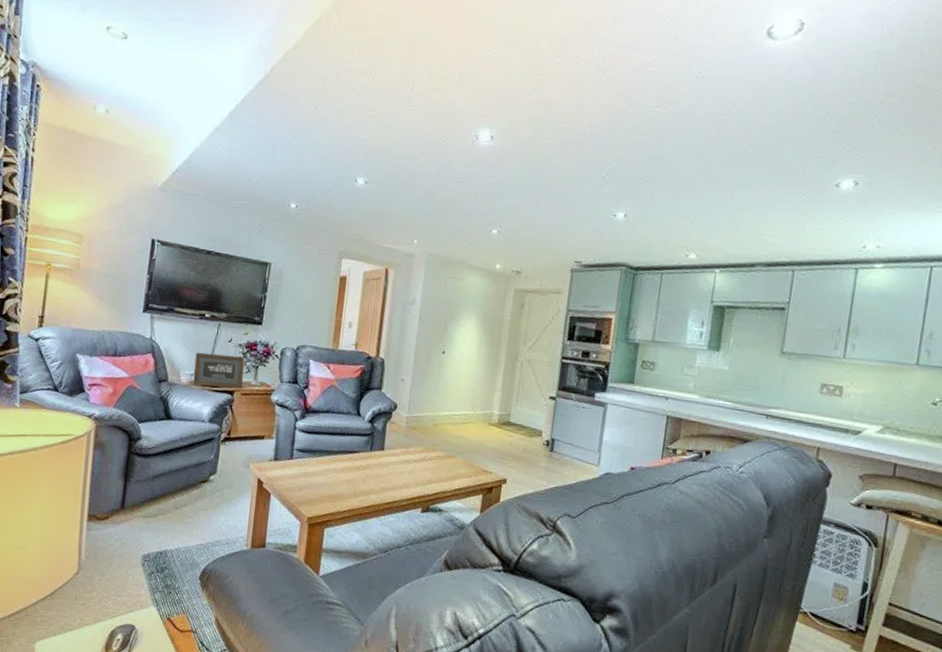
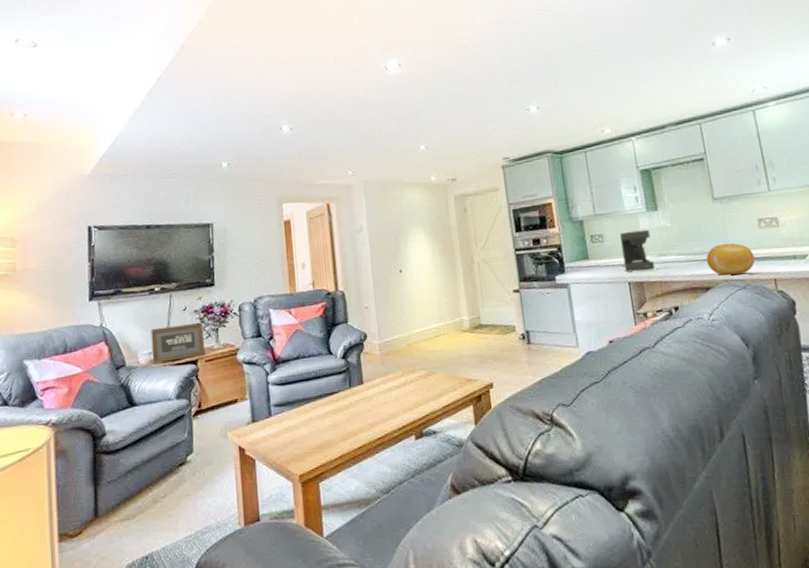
coffee maker: none [667,365,705,410] -> present [620,229,656,273]
fruit: none [753,400,806,436] -> present [706,243,755,276]

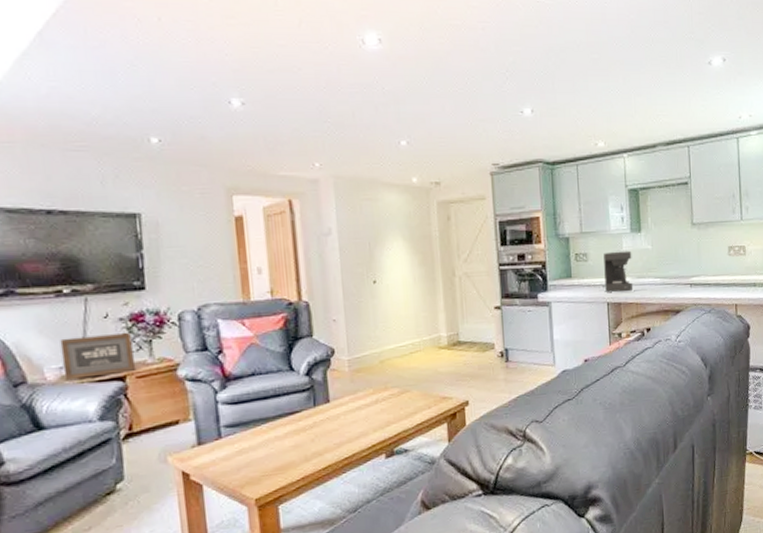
fruit: present [706,243,755,276] -> none [679,268,722,300]

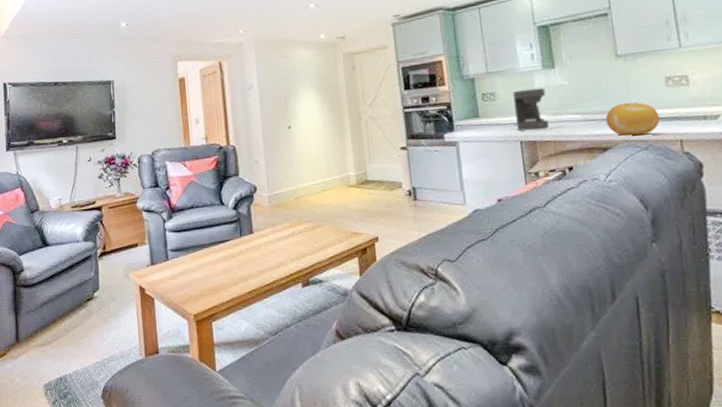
picture frame: present [60,333,137,381] -> none [60,173,109,210]
fruit: none [679,268,722,300] -> present [605,102,660,137]

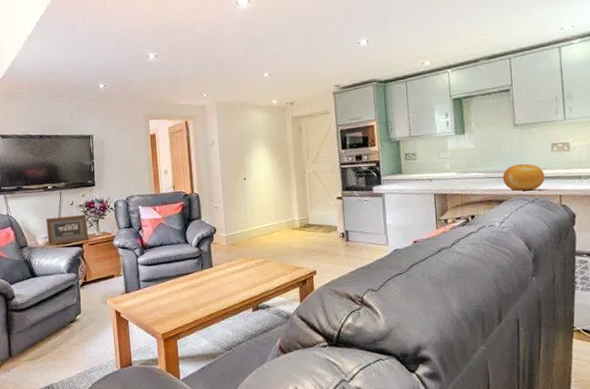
picture frame: none [60,173,109,210] -> present [46,215,89,246]
coffee maker: present [513,87,550,132] -> none [430,150,458,186]

